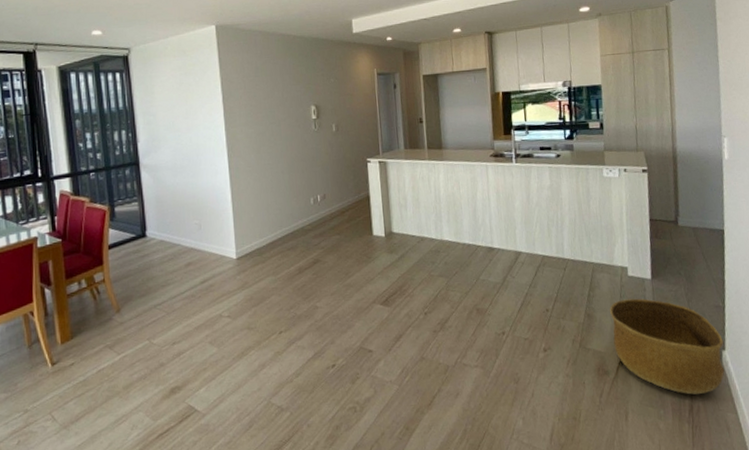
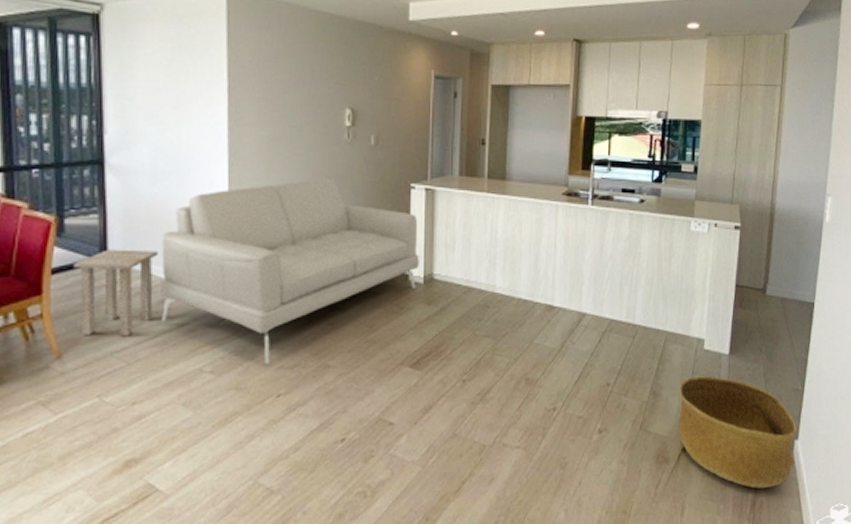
side table: none [123,226,183,293] -> present [72,249,158,337]
sofa: none [184,160,380,308] -> present [160,178,419,364]

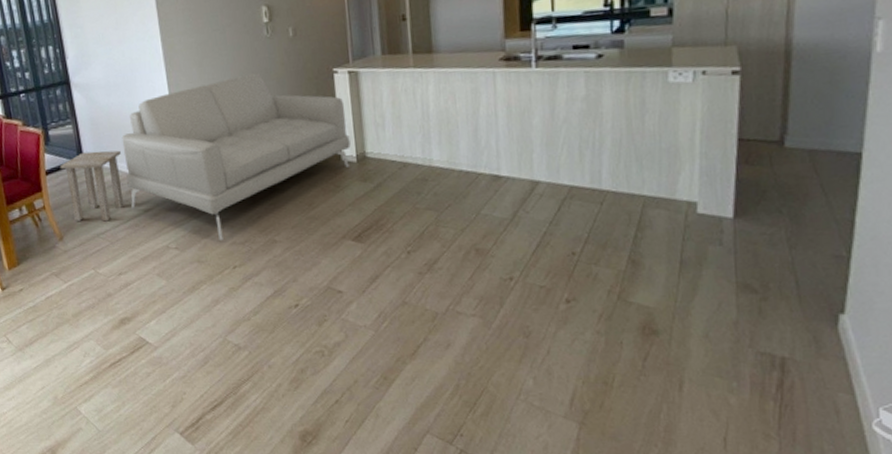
basket: present [679,376,797,489] -> none [666,242,842,368]

